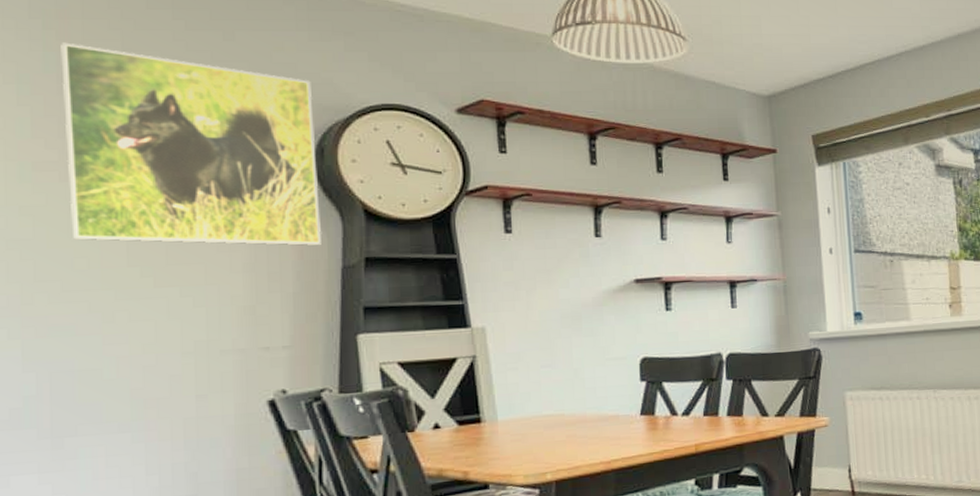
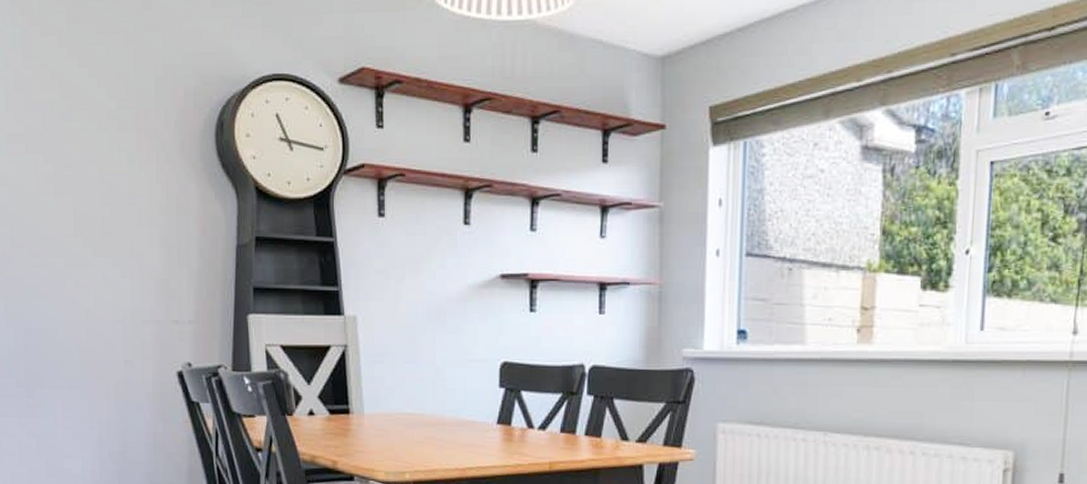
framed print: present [61,42,322,246] -> none [24,17,221,223]

